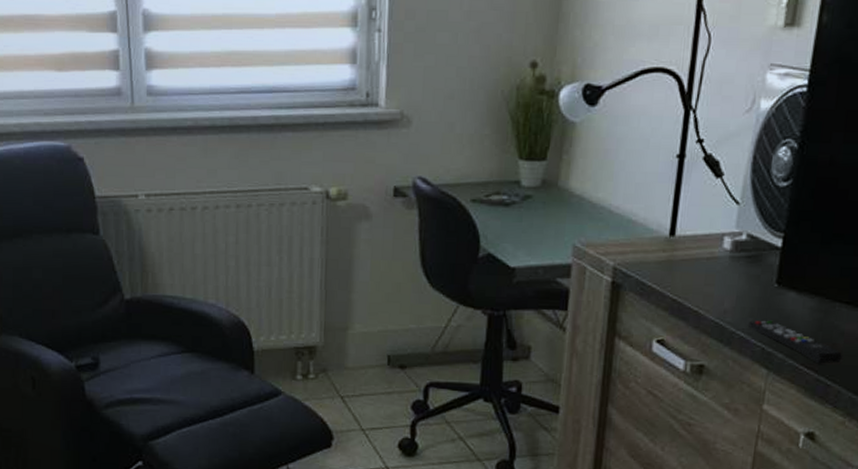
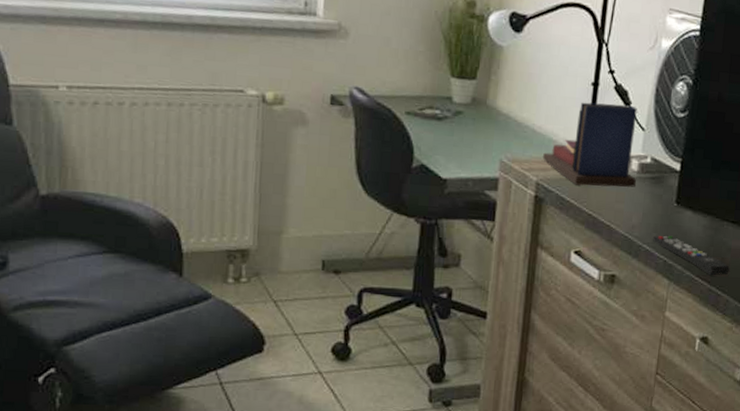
book: none [621,176,731,269] -> present [543,102,637,187]

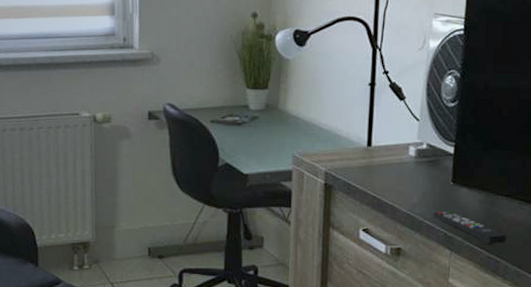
book: present [543,102,637,187] -> none [330,100,414,172]

